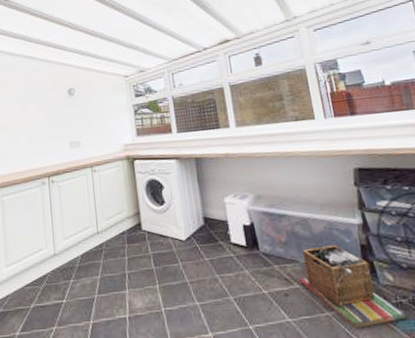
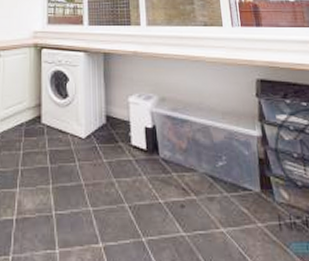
laundry basket: present [300,244,406,328] -> none [197,155,299,248]

